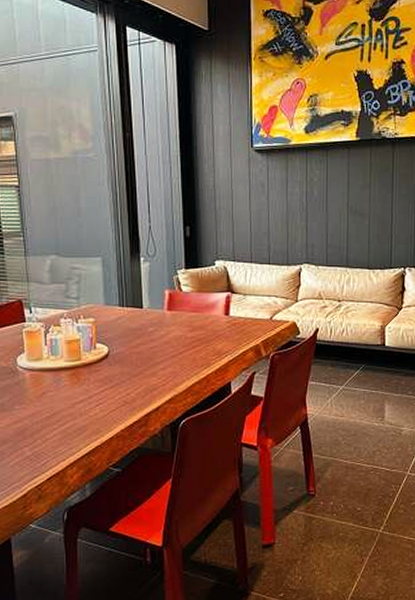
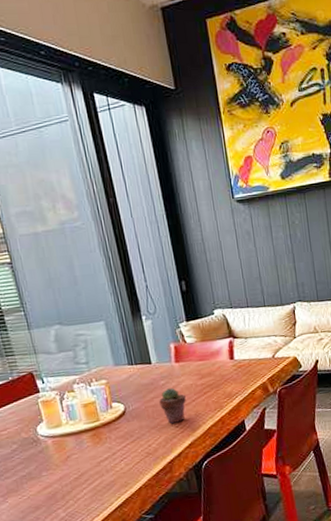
potted succulent: none [145,336,173,374] -> present [159,387,186,423]

